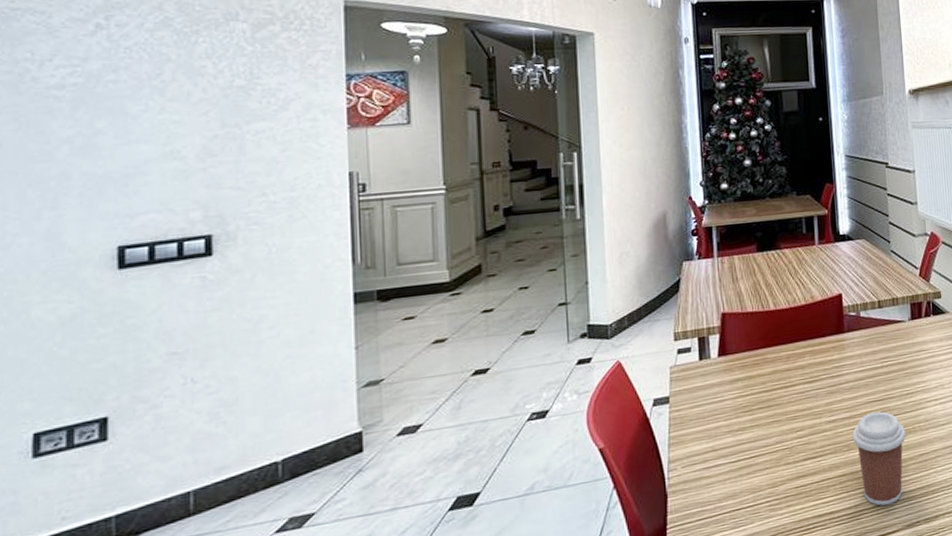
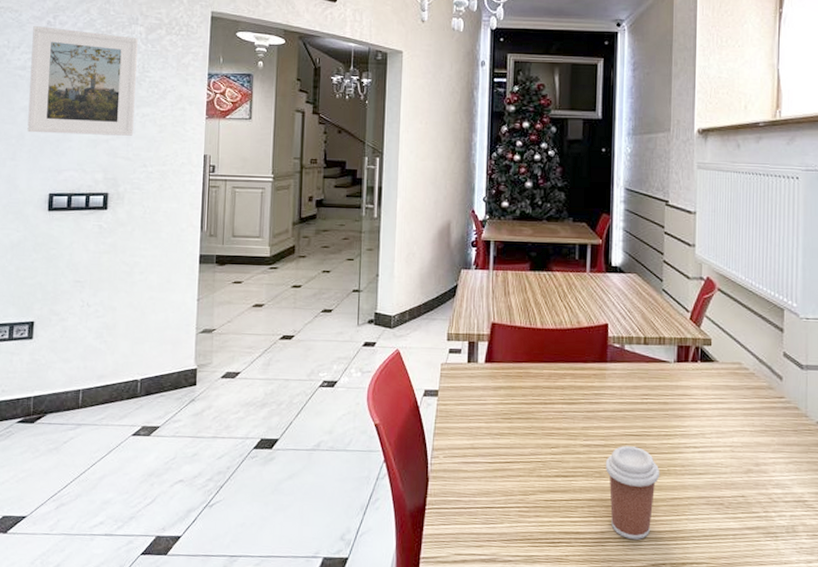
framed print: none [73,29,243,171] -> present [27,25,138,136]

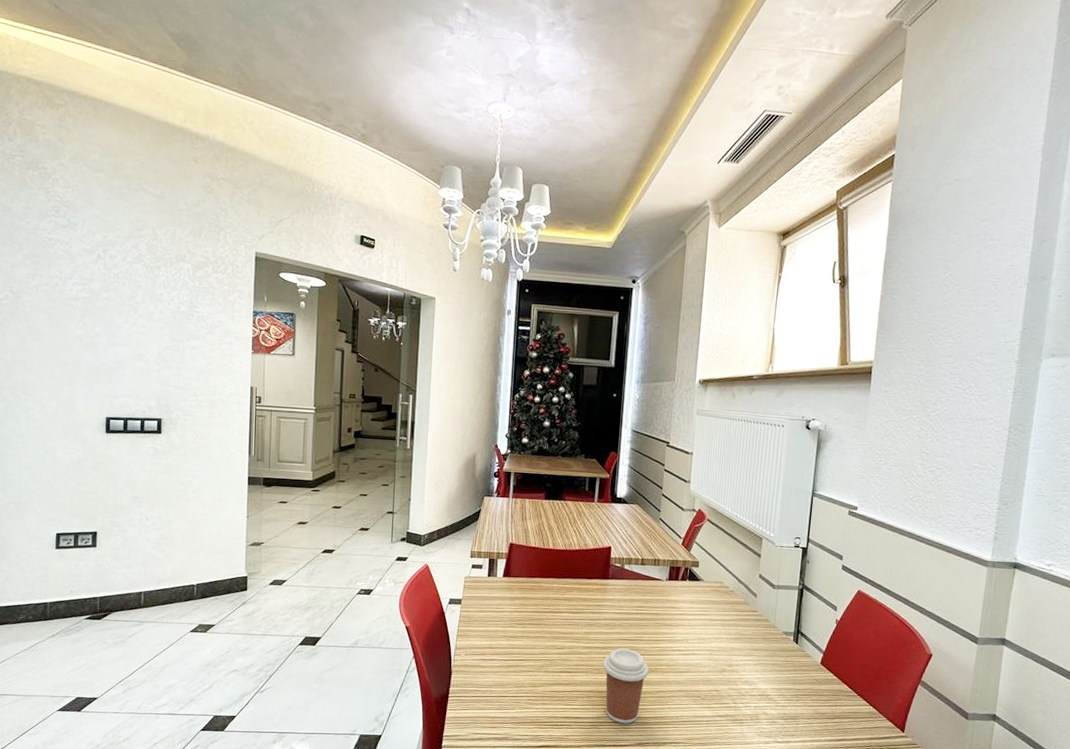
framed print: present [27,25,138,136] -> none [83,258,186,367]

